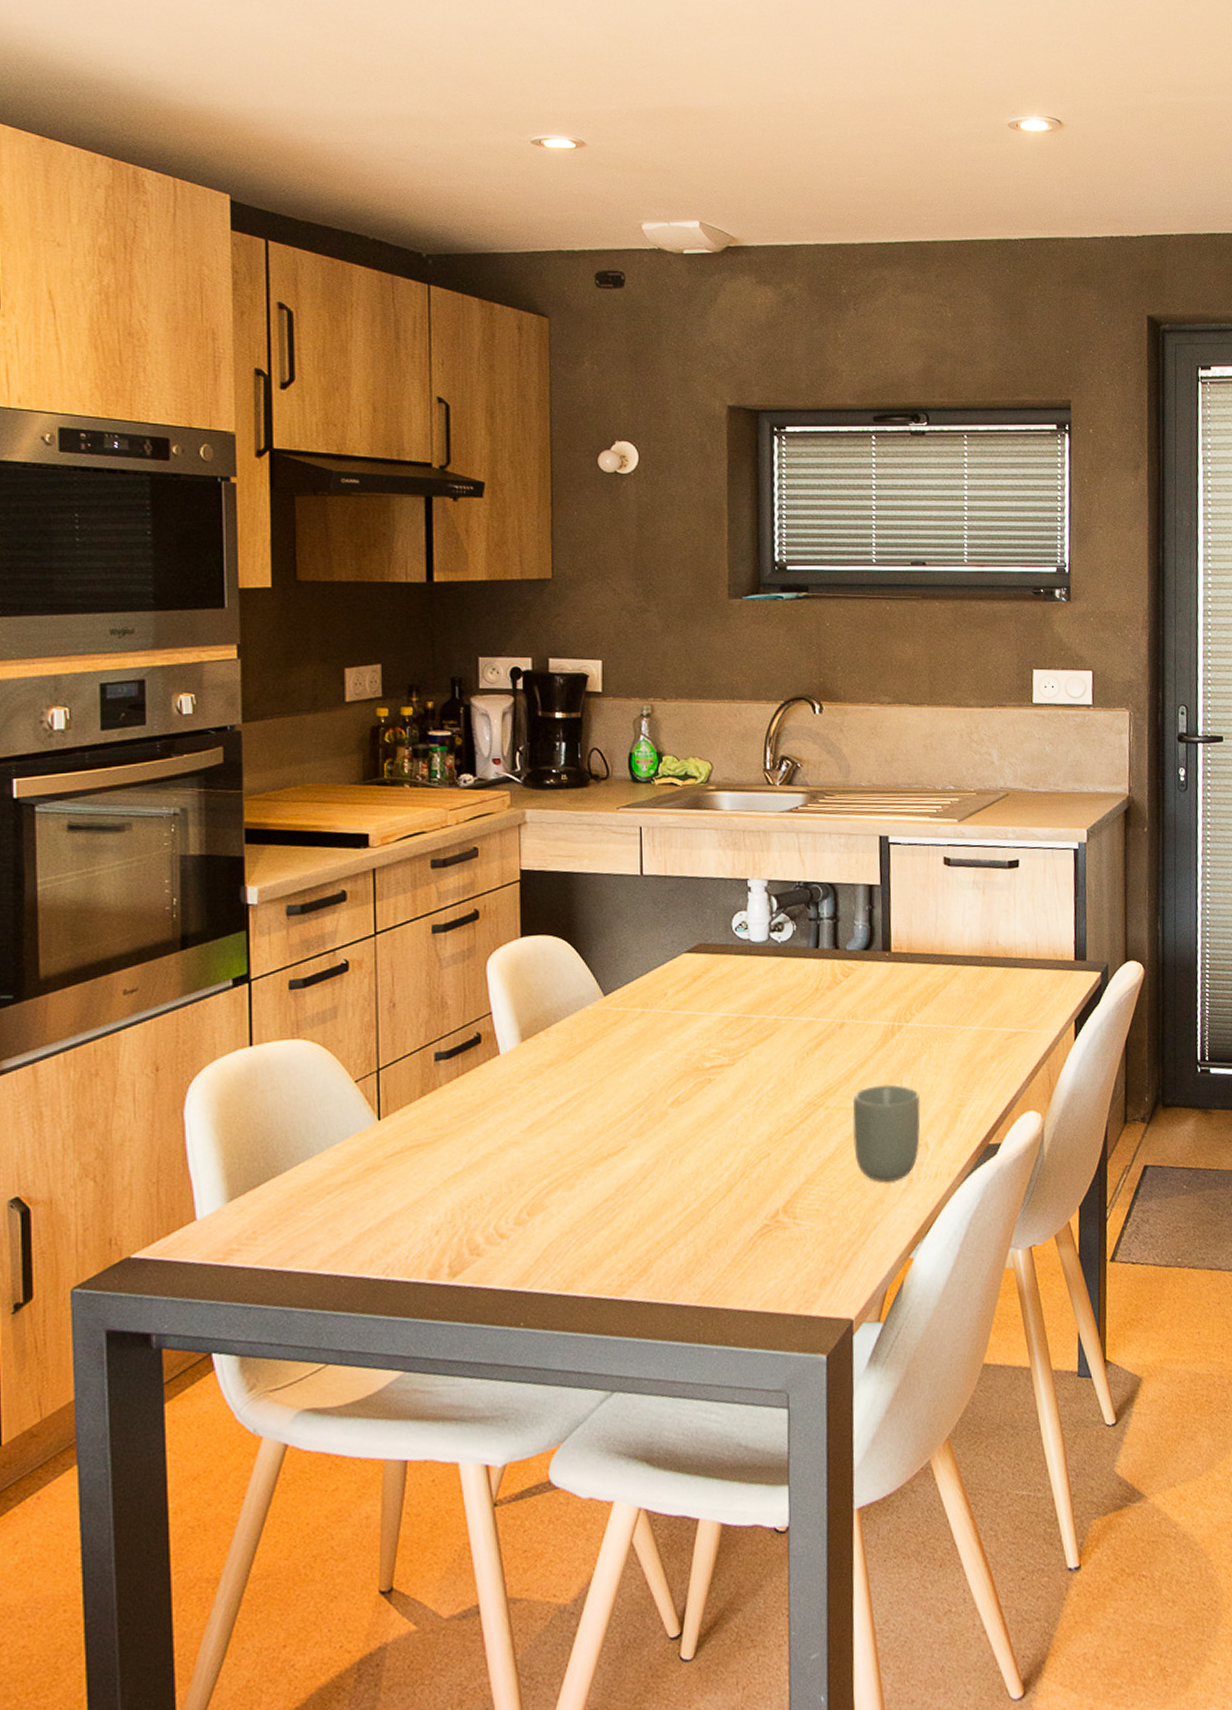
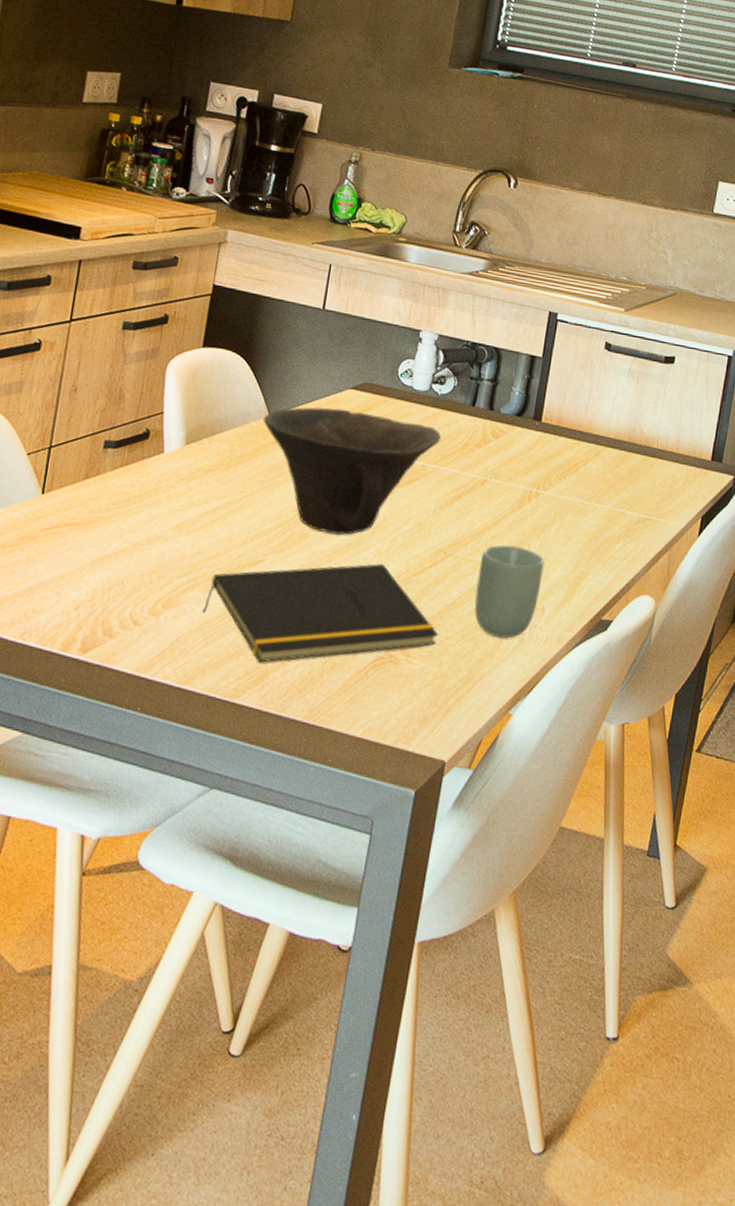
notepad: none [570,1129,822,1254] -> present [202,564,438,663]
bowl: none [598,975,788,1108] -> present [263,407,441,536]

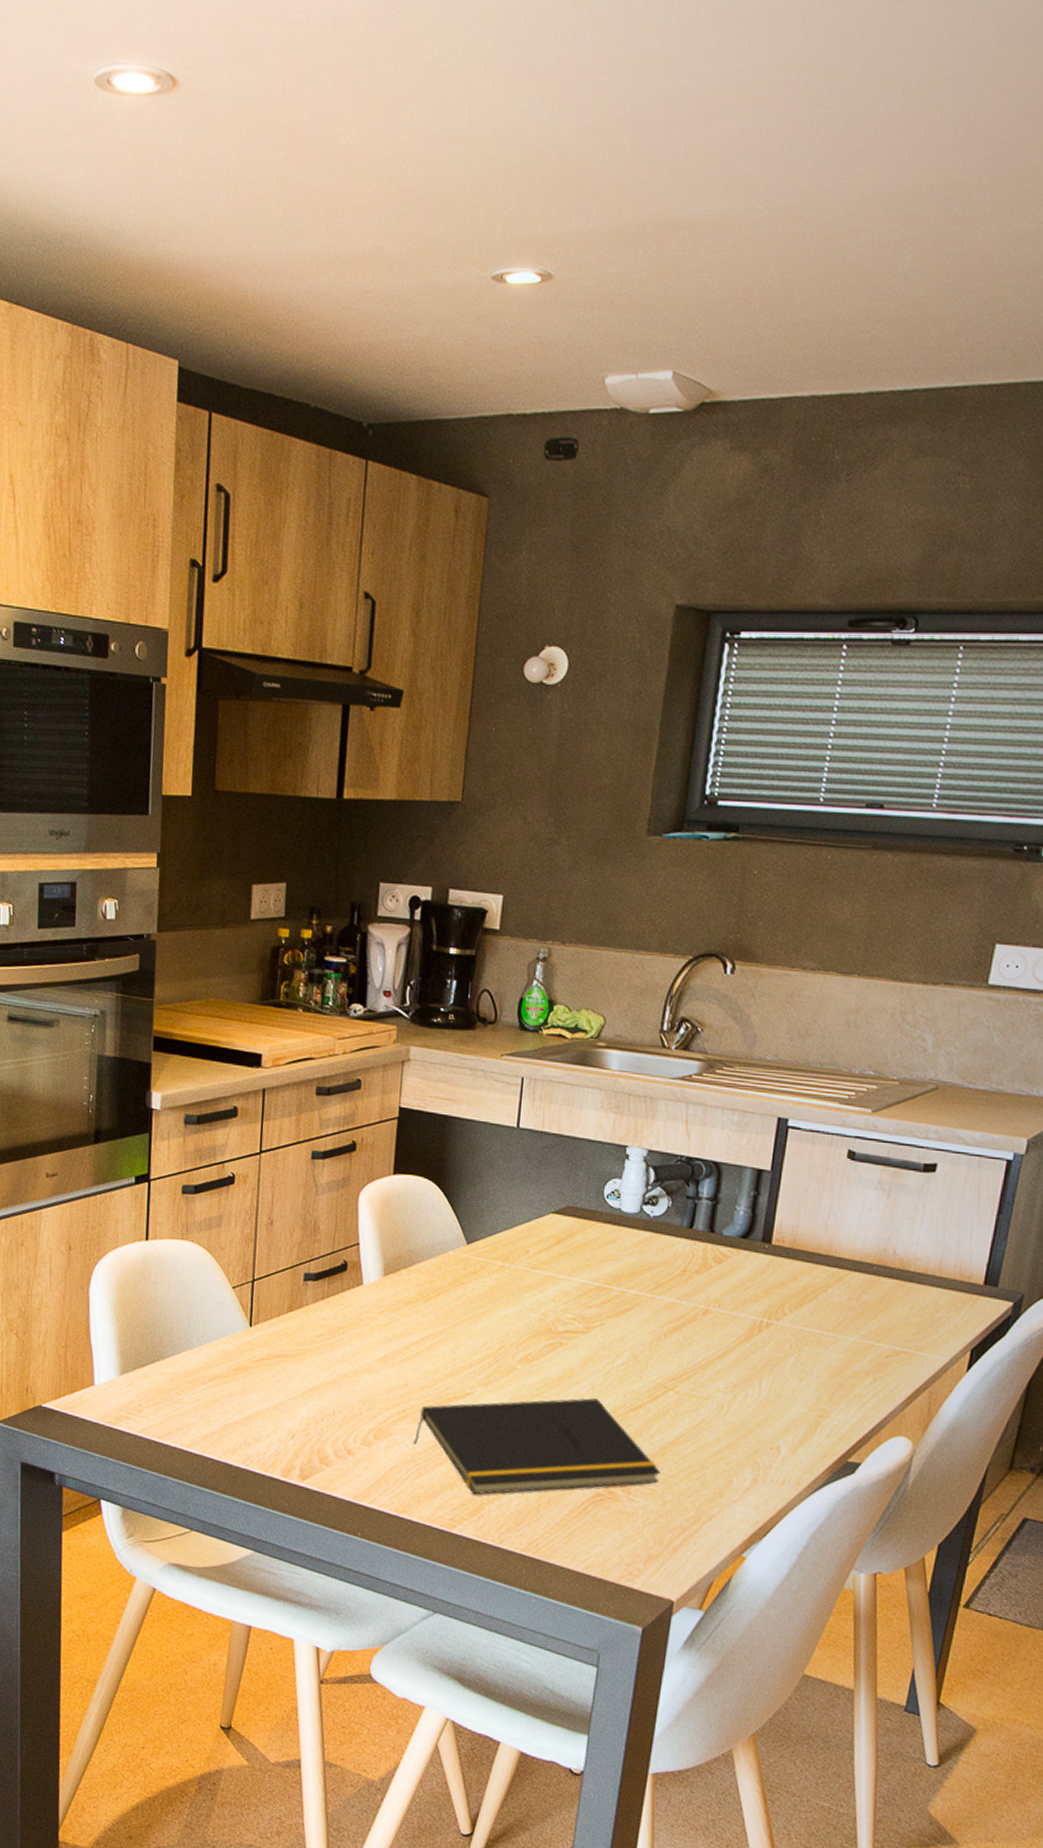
bowl: present [263,407,441,536] -> none [461,1234,655,1369]
cup: present [474,545,545,638] -> none [700,1379,780,1478]

